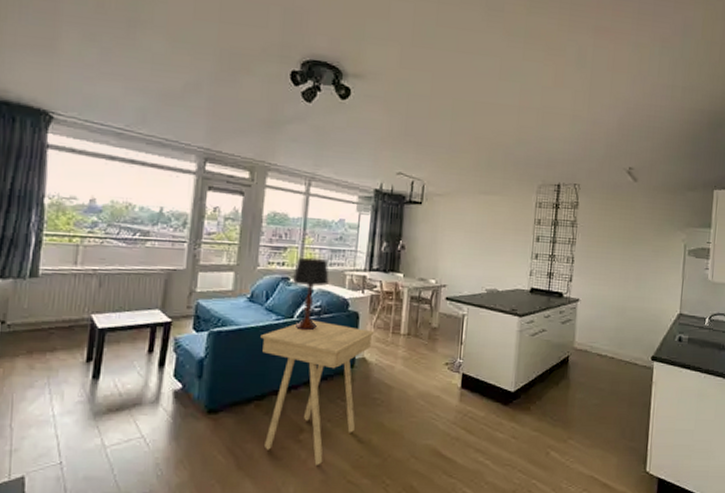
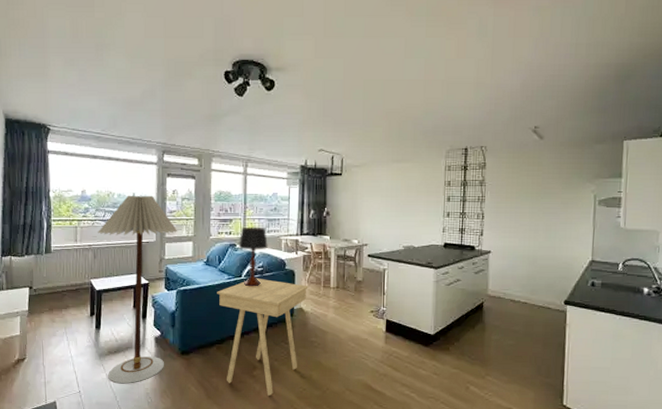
floor lamp: none [104,209,217,452] -> present [98,195,178,384]

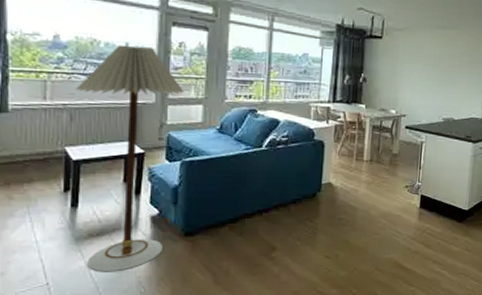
side table: present [217,278,309,397] -> none [231,149,339,280]
table lamp: present [238,226,268,287] -> none [259,90,295,159]

